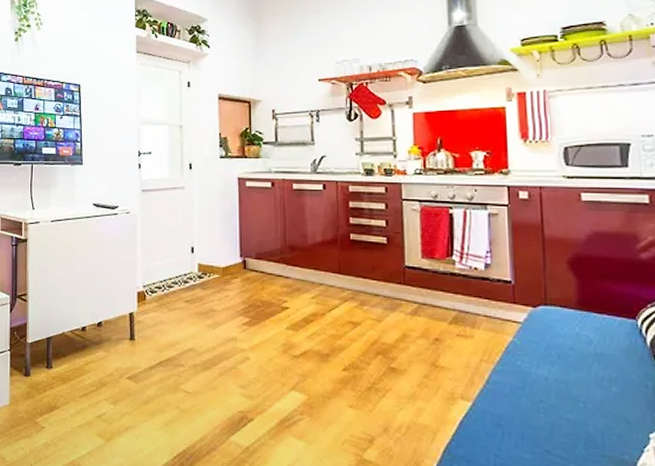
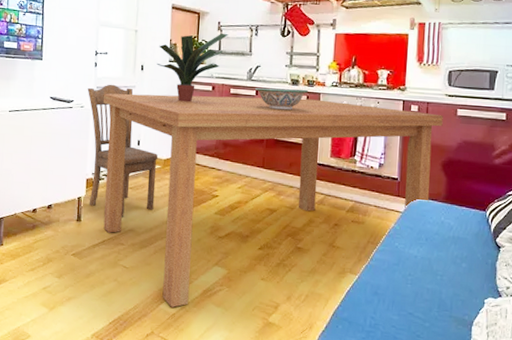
dining chair: none [132,186,215,335] -> present [87,84,158,218]
dining table: none [150,190,564,440] -> present [103,93,443,308]
potted plant: none [206,122,285,202] -> present [157,33,228,102]
decorative bowl: none [321,179,387,205] -> present [254,87,309,111]

